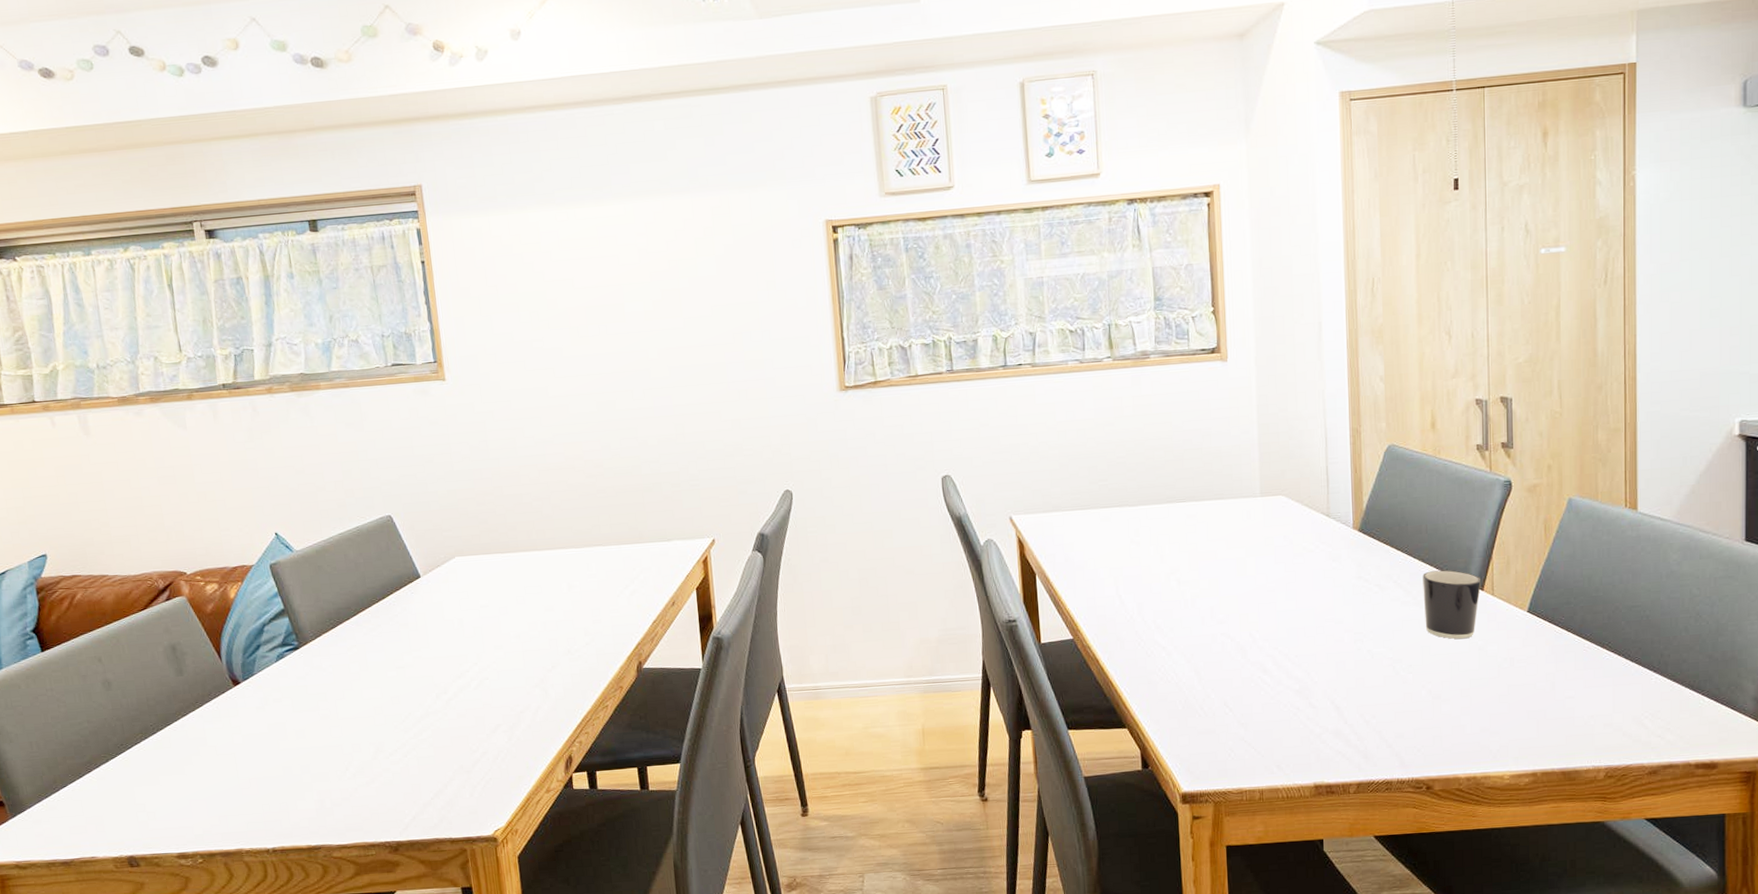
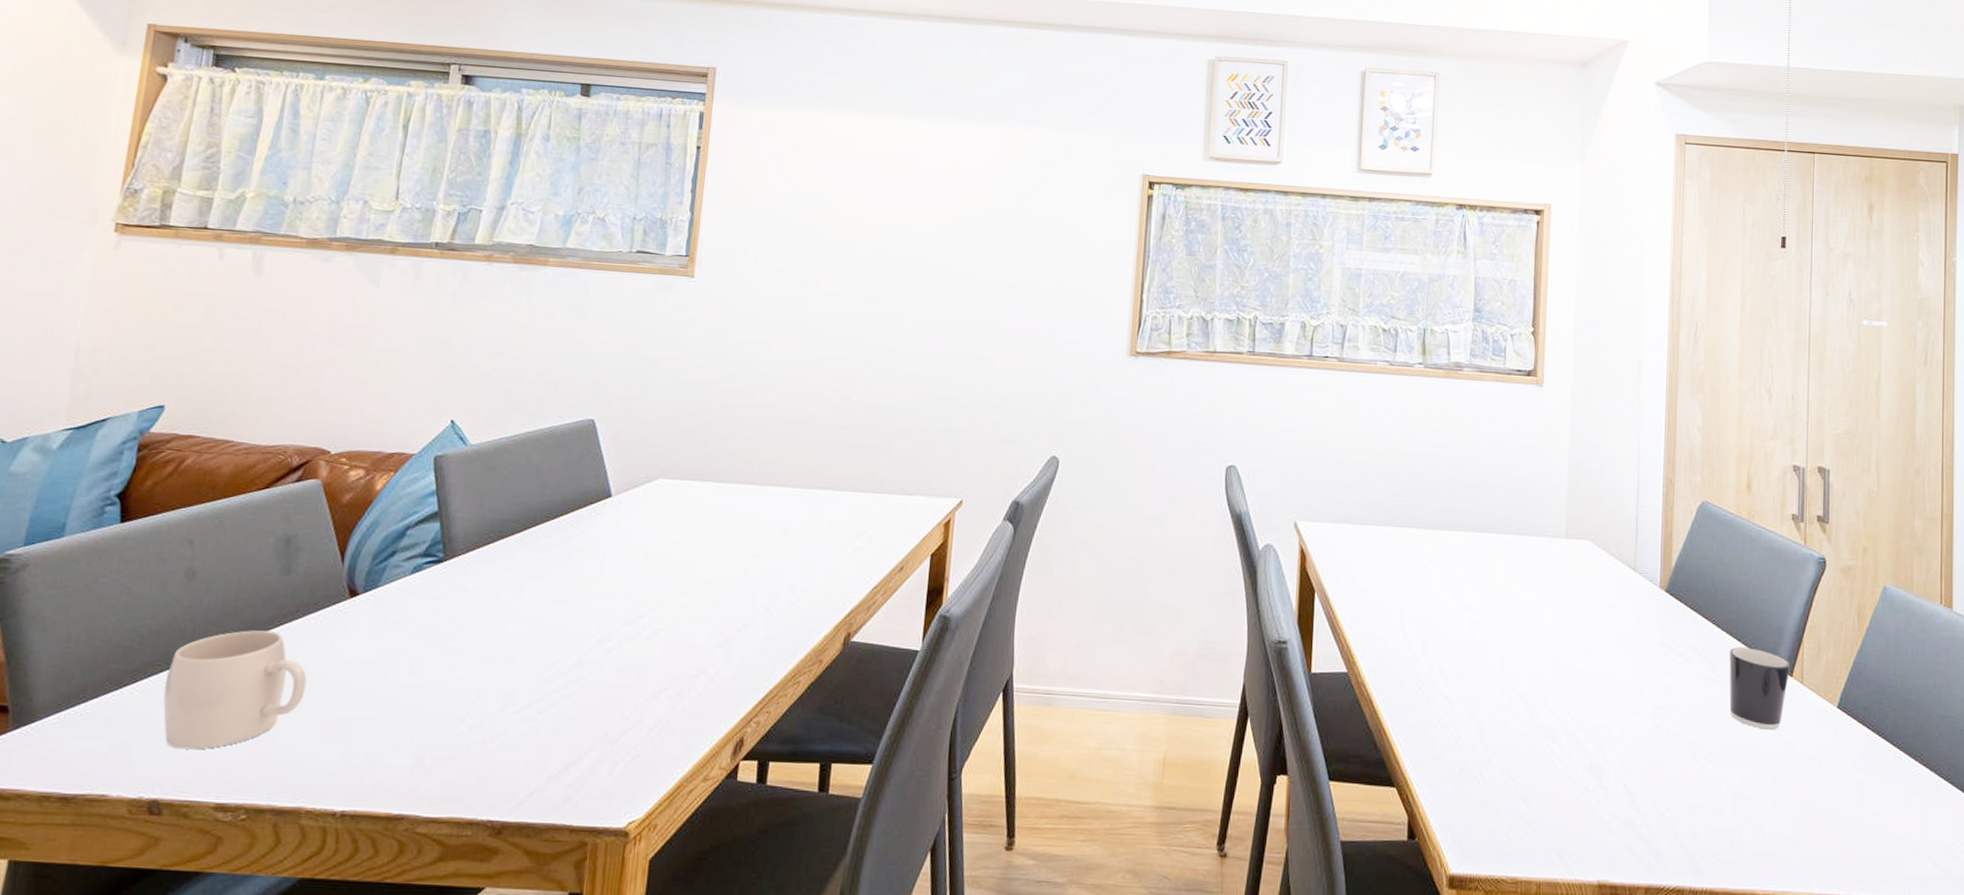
mug: none [112,720,220,817] -> present [163,630,307,750]

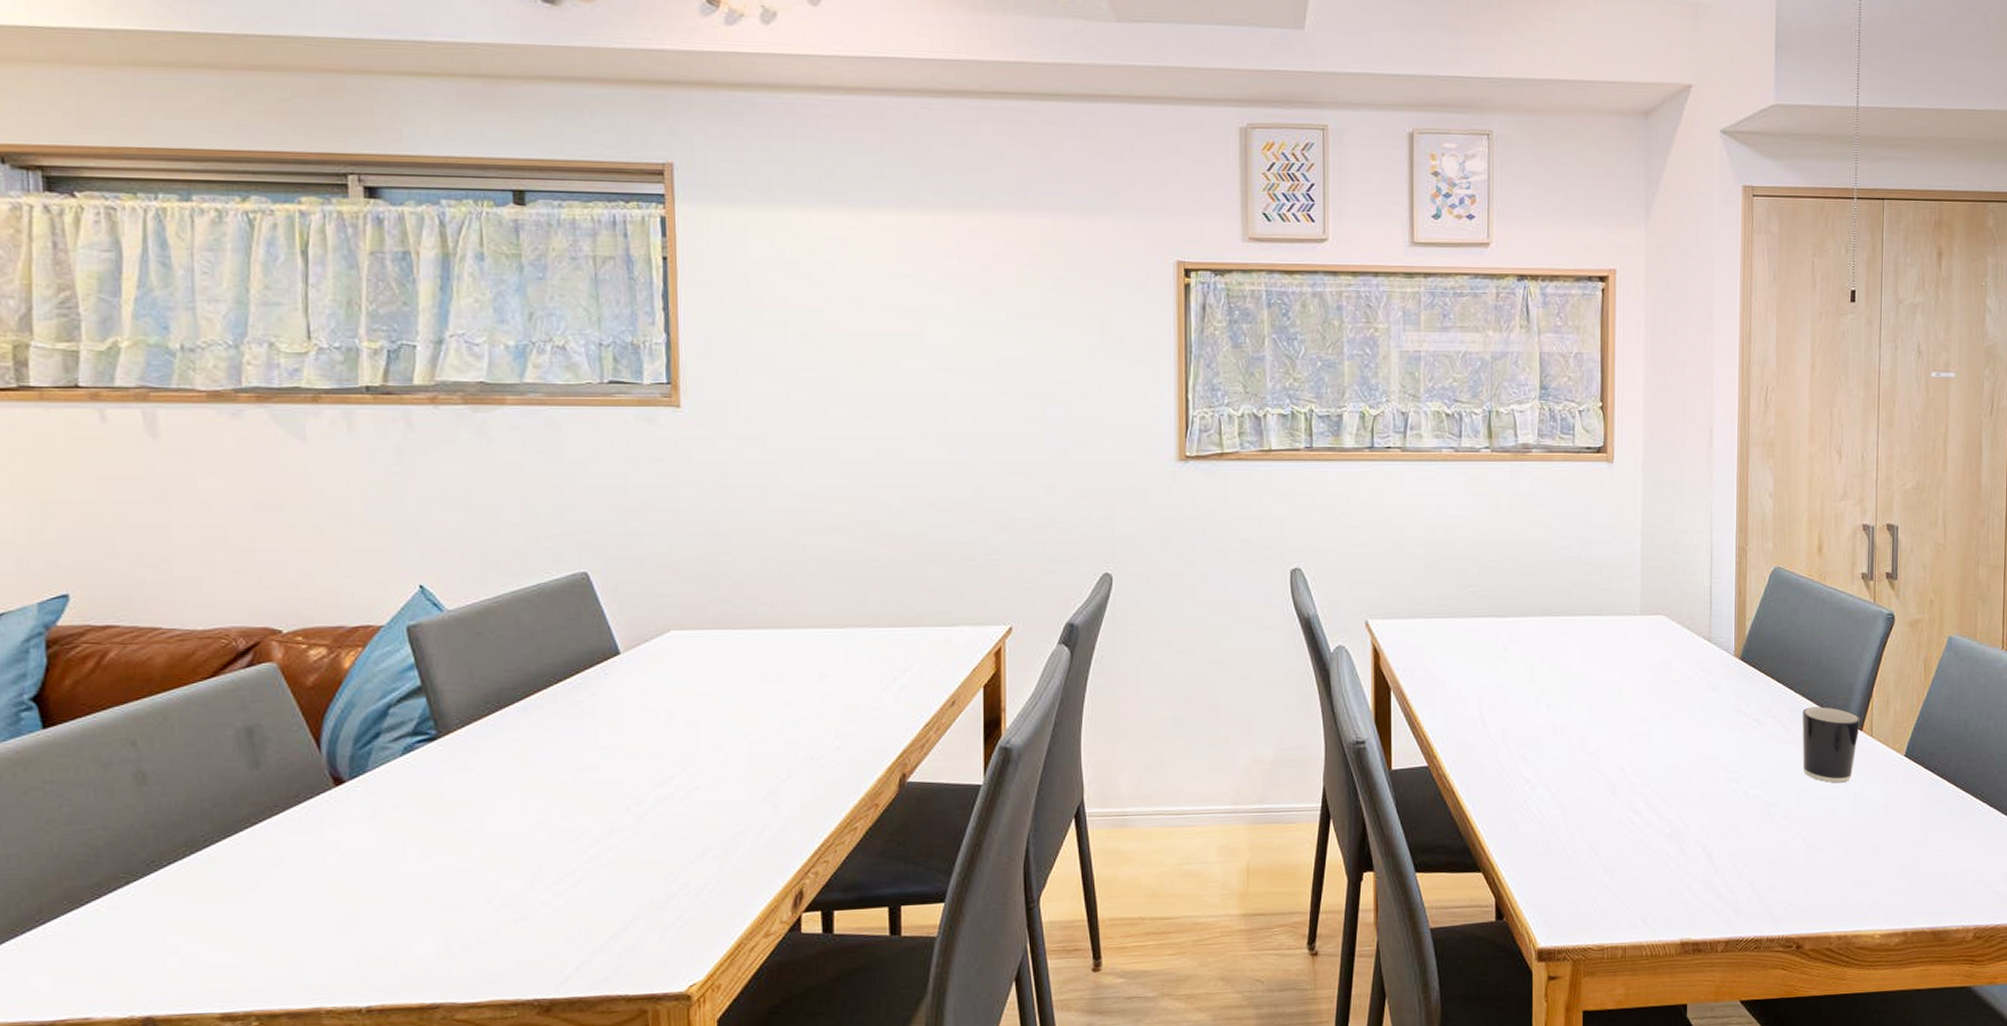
mug: present [163,630,307,750] -> none [134,830,302,962]

